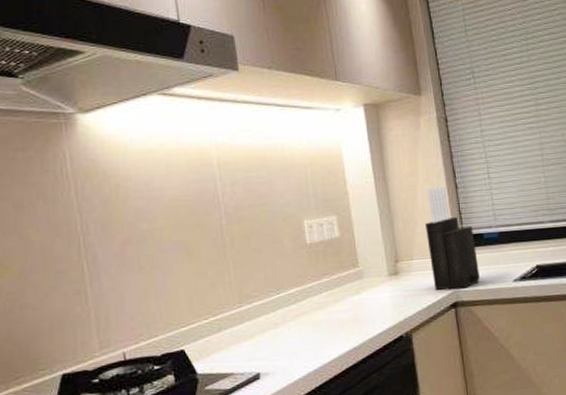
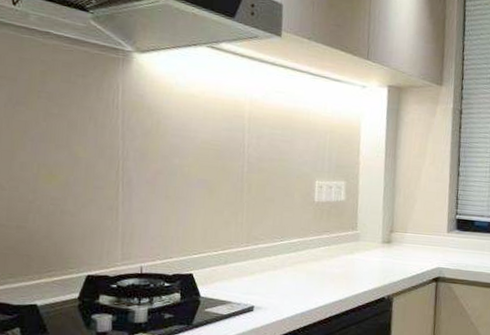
knife block: present [425,186,480,290] -> none [421,171,466,267]

